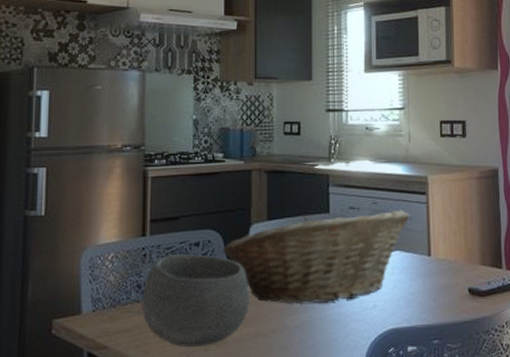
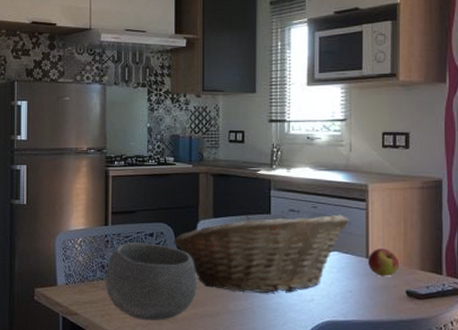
apple: none [429,244,461,275] -> present [367,248,400,277]

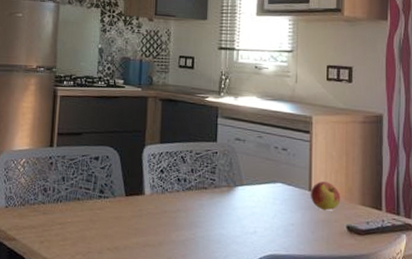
bowl: present [105,242,197,321] -> none [46,165,141,249]
fruit basket: present [173,214,349,293] -> none [119,141,293,223]

